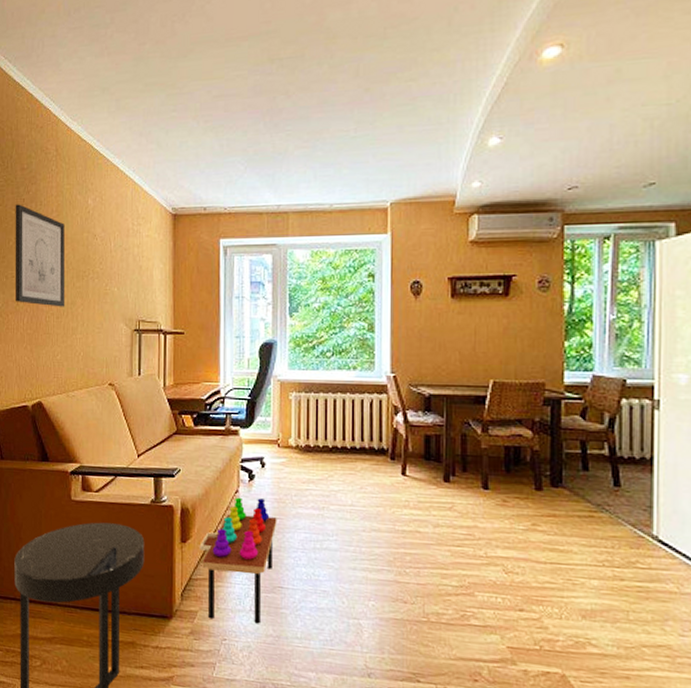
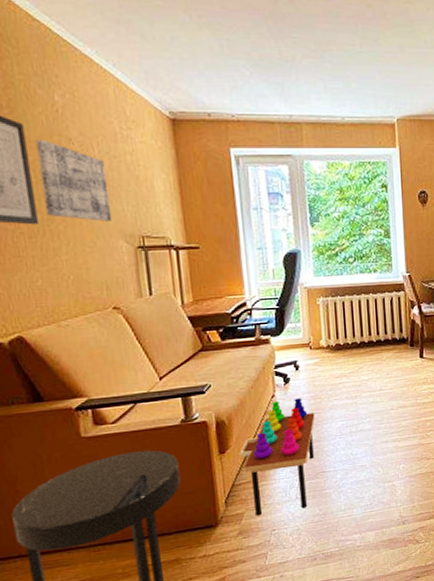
wall art: none [71,236,118,306] -> present [35,139,113,221]

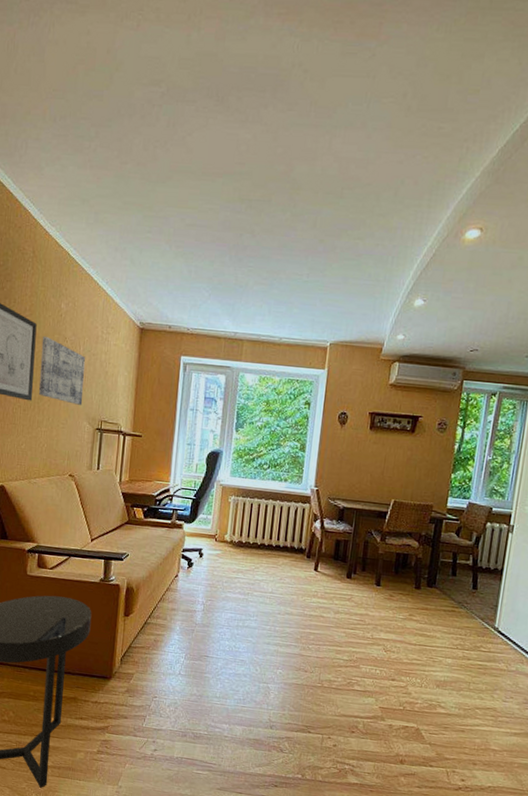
stacking toy: present [239,398,315,516] -> none [140,580,209,685]

